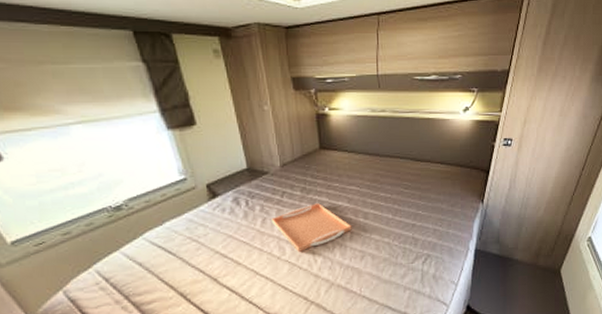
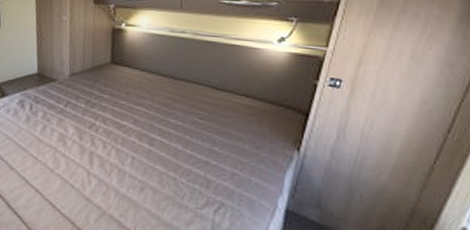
serving tray: present [271,203,352,252] -> none [51,119,134,169]

